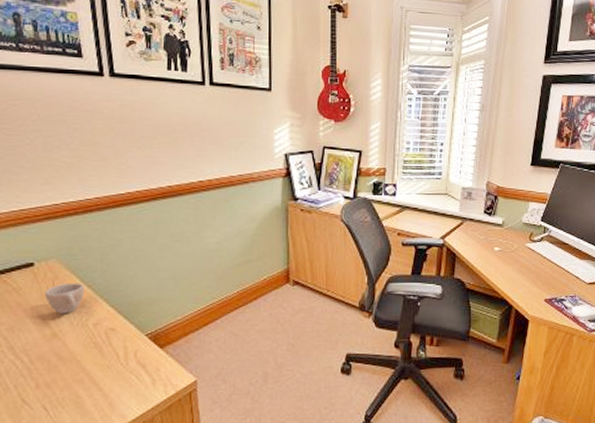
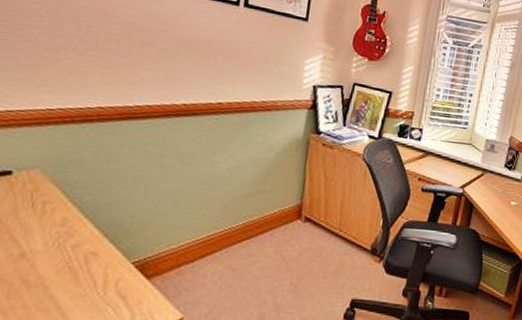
cup: present [45,282,85,314] -> none [19,197,69,232]

